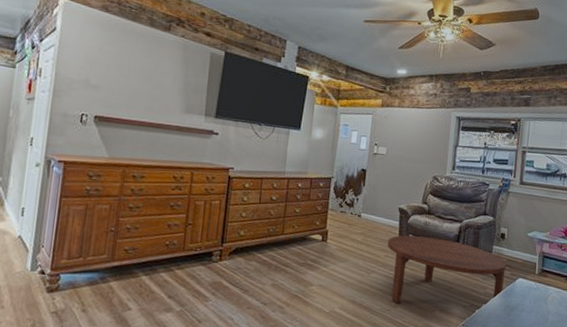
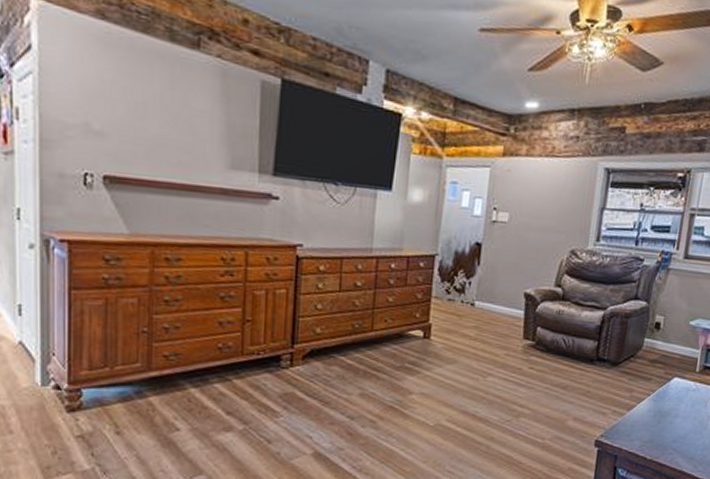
coffee table: present [387,235,507,303] -> none [508,328,660,412]

